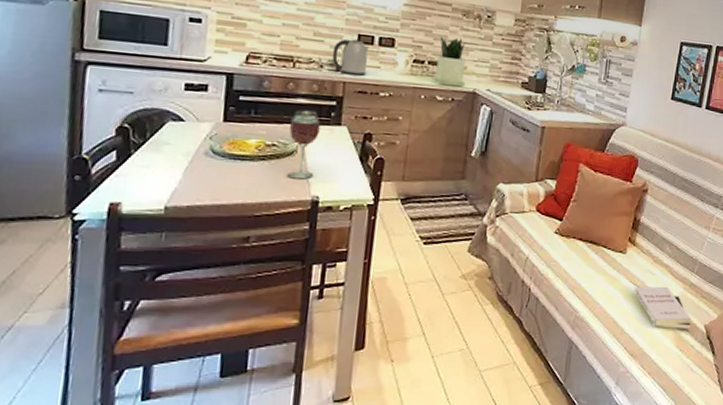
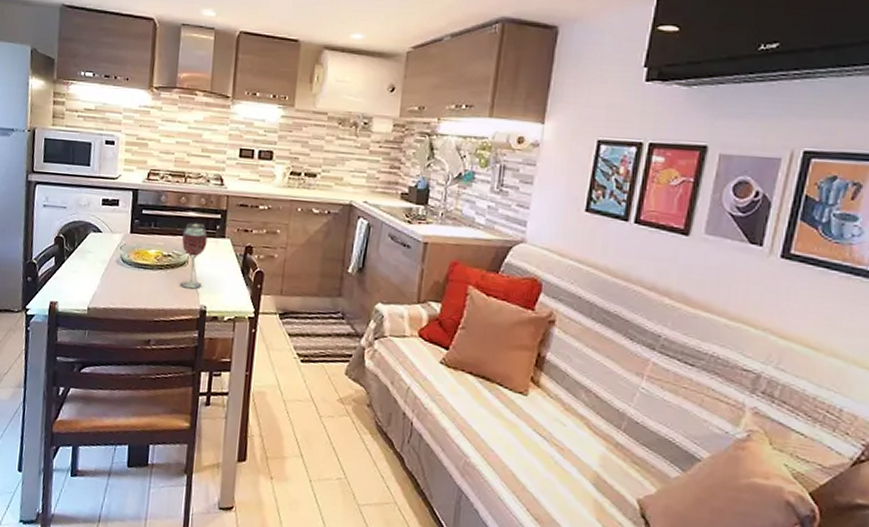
kettle: present [332,39,370,77] -> none [217,154,250,190]
planter: present [432,37,466,87] -> none [308,147,342,199]
books: present [634,286,691,330] -> none [539,437,617,502]

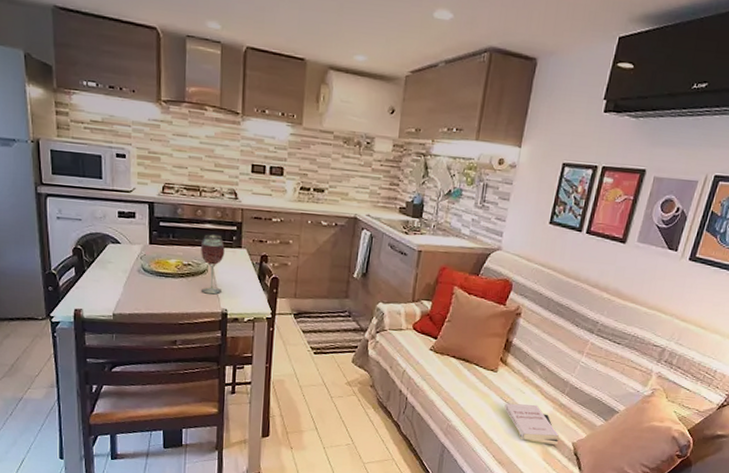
books: none [539,437,617,502] -> present [504,403,559,446]

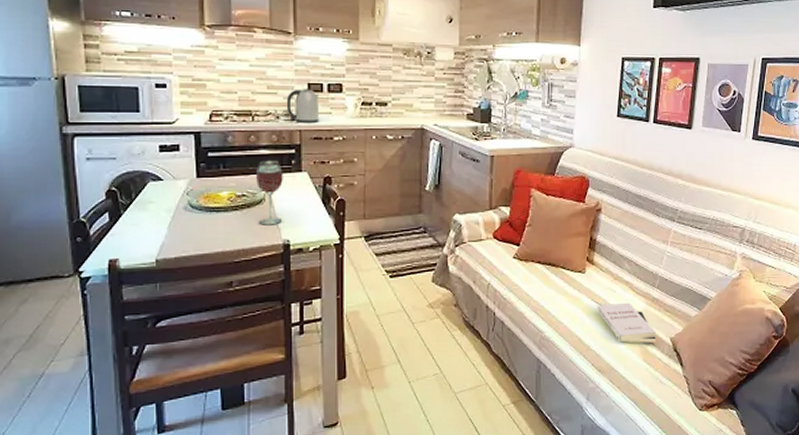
kettle: none [231,169,262,204] -> present [286,89,320,124]

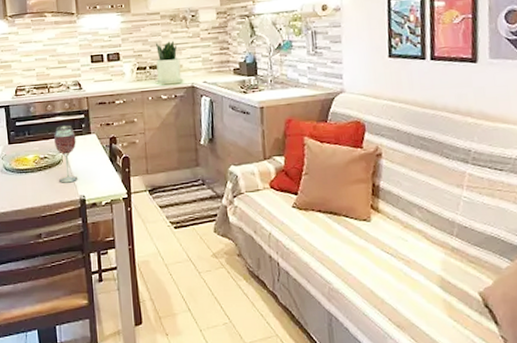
kettle: present [286,89,320,124] -> none [74,60,103,92]
planter: none [381,76,413,124] -> present [155,40,184,85]
books: present [597,302,656,344] -> none [387,252,461,299]

